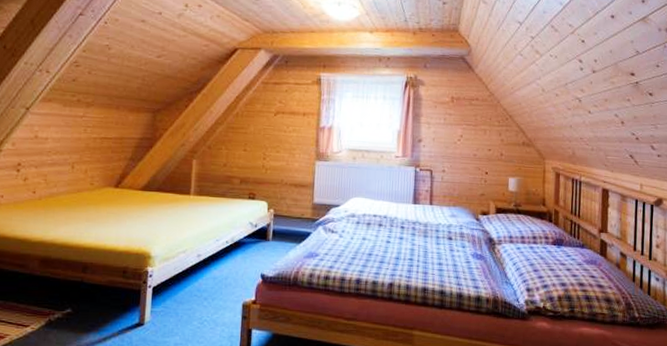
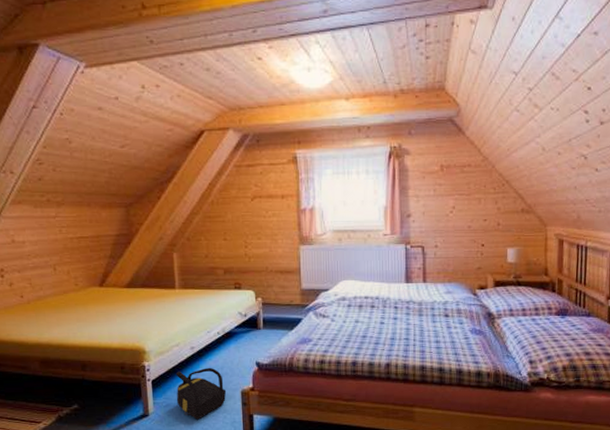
backpack: none [175,277,228,332] -> present [175,368,227,420]

